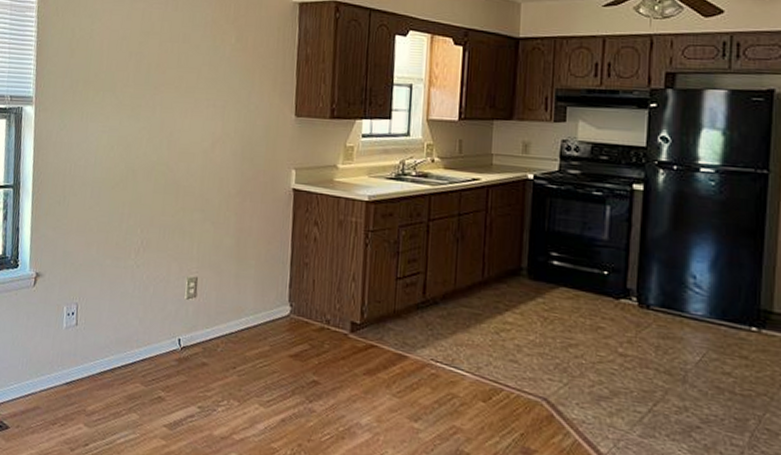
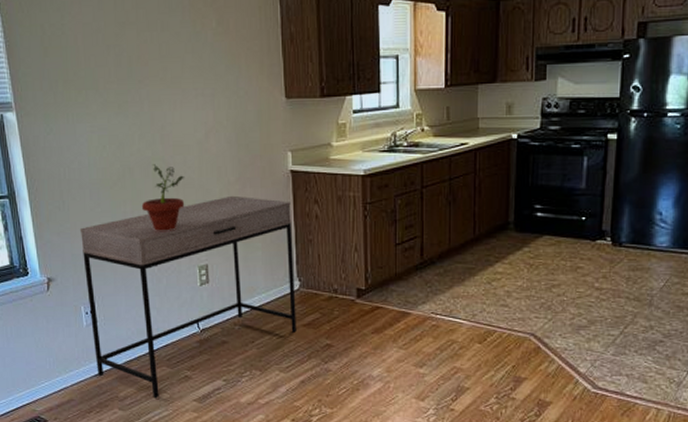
desk: none [68,208,290,418] -> present [79,195,296,399]
potted plant: none [139,169,187,238] -> present [141,164,186,231]

